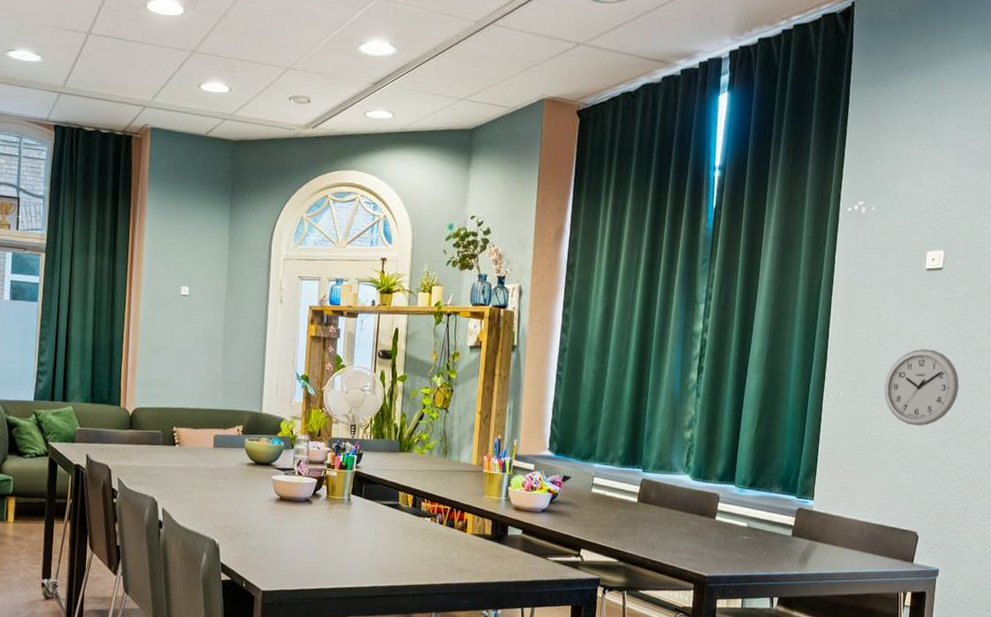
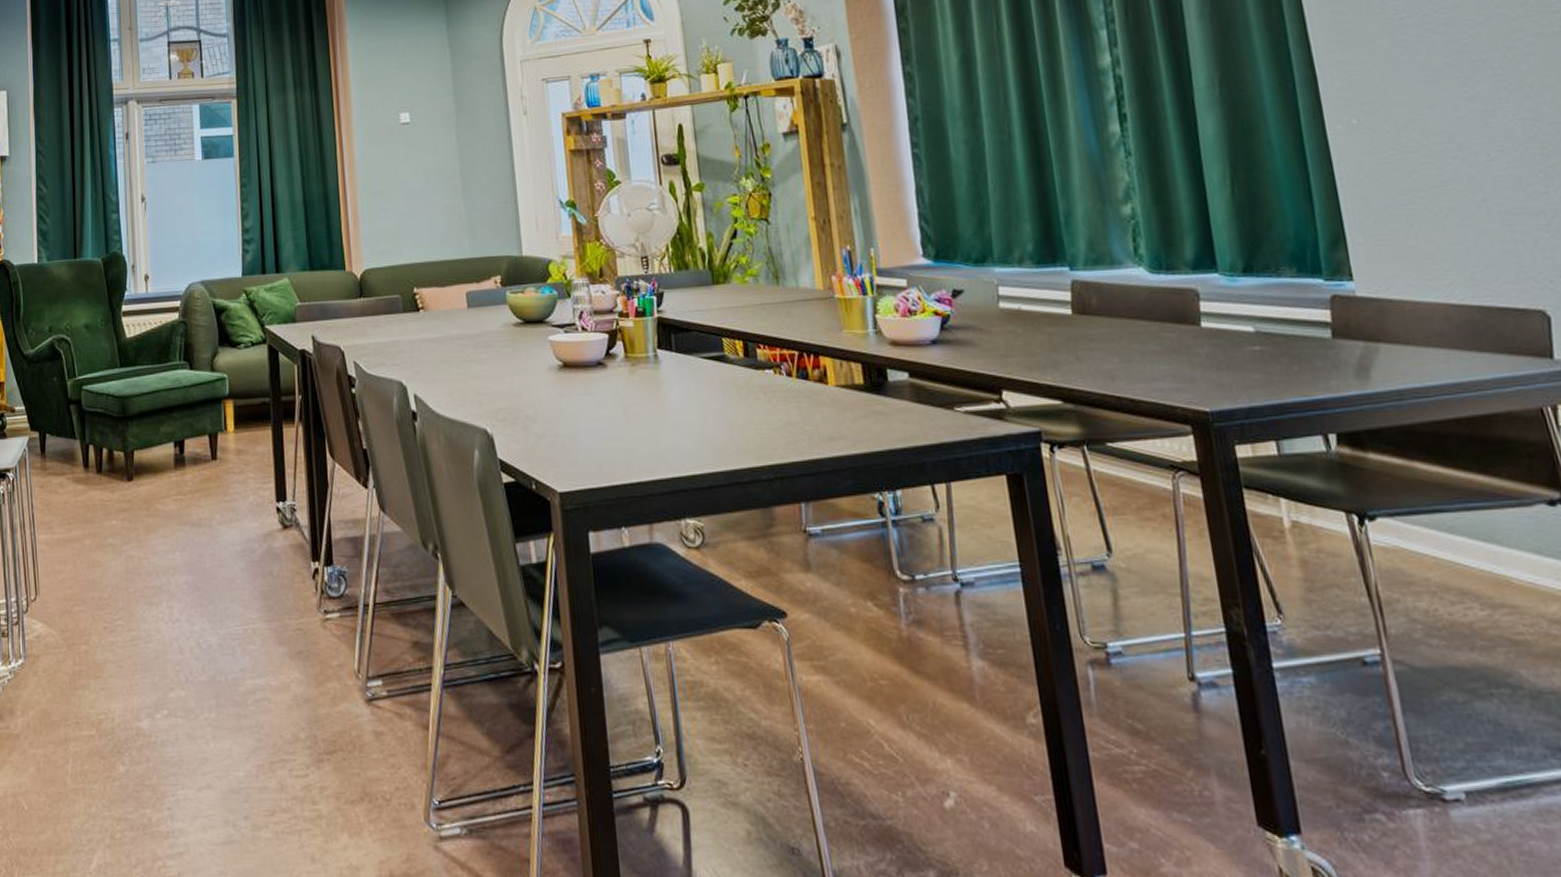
wall clock: present [884,349,959,426] -> none [1420,38,1551,152]

